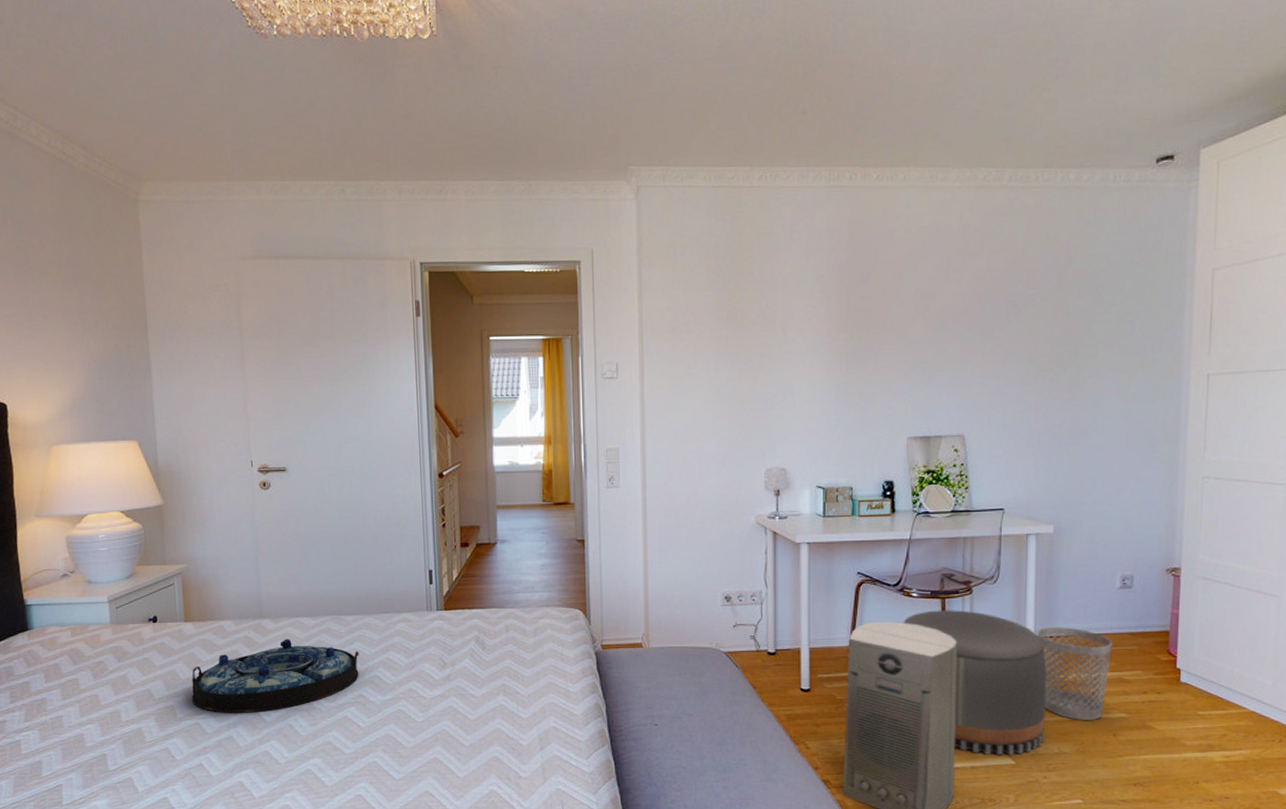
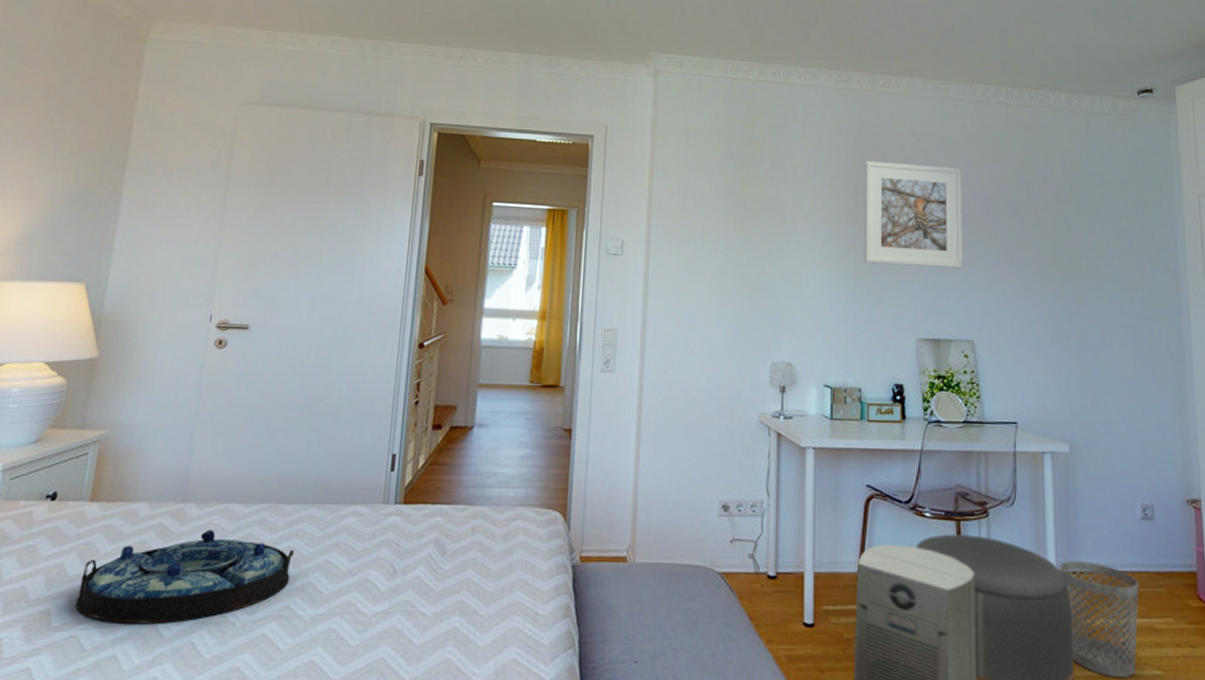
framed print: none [855,261,957,368] -> present [864,160,962,268]

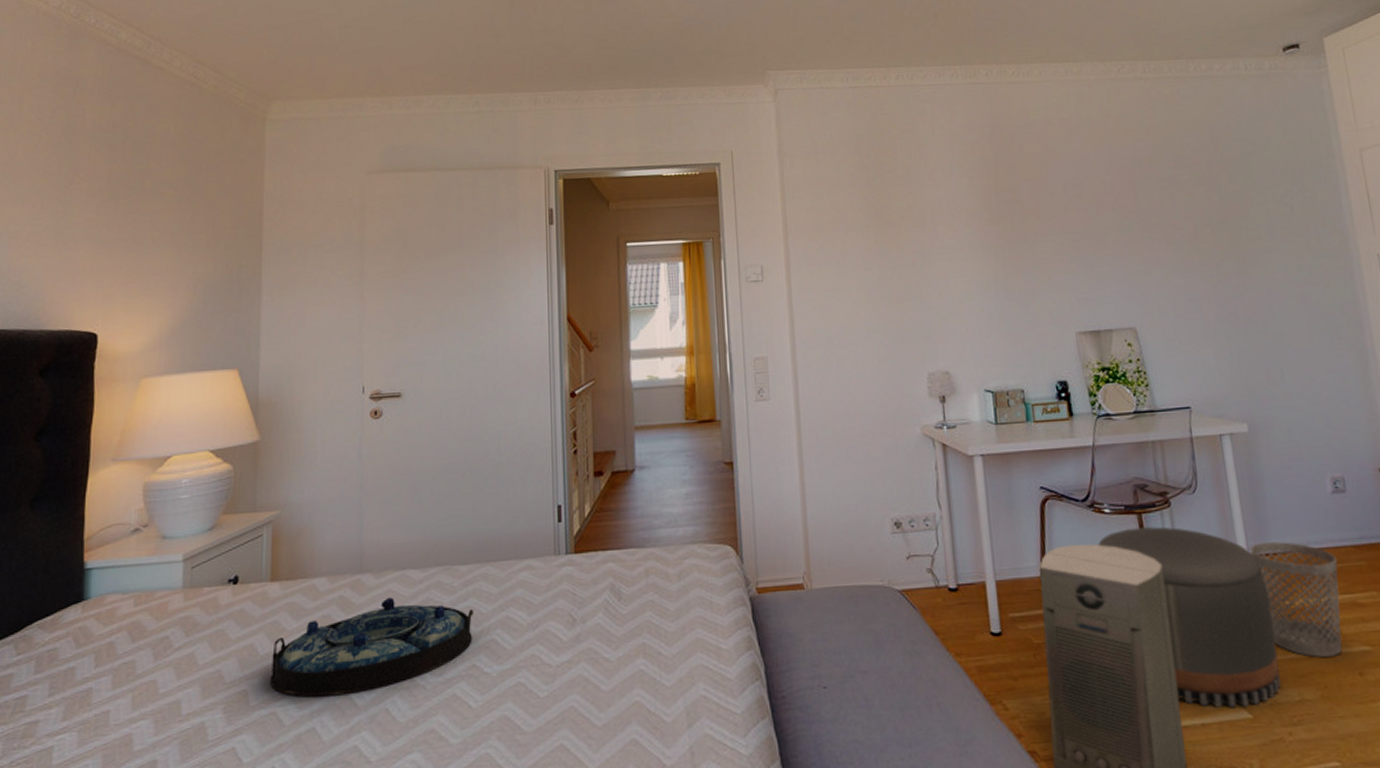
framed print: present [864,160,962,268] -> none [1001,151,1116,261]

